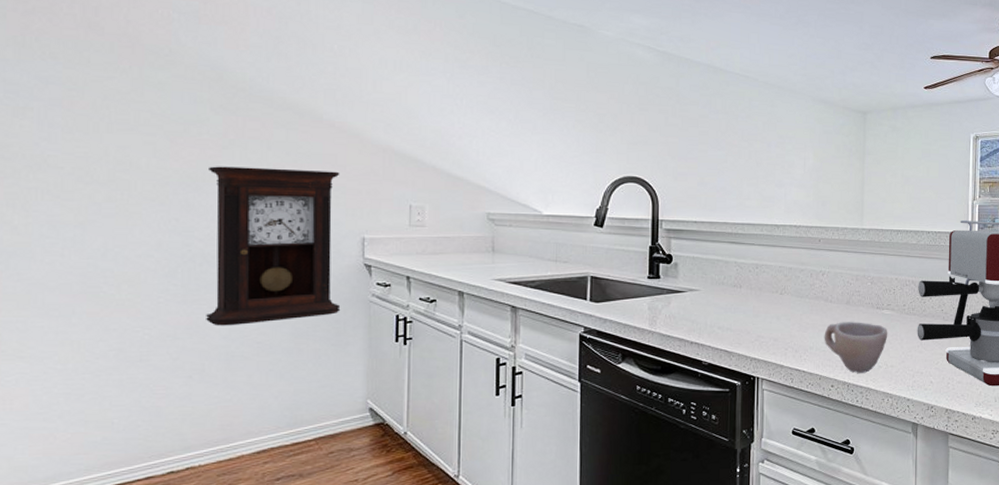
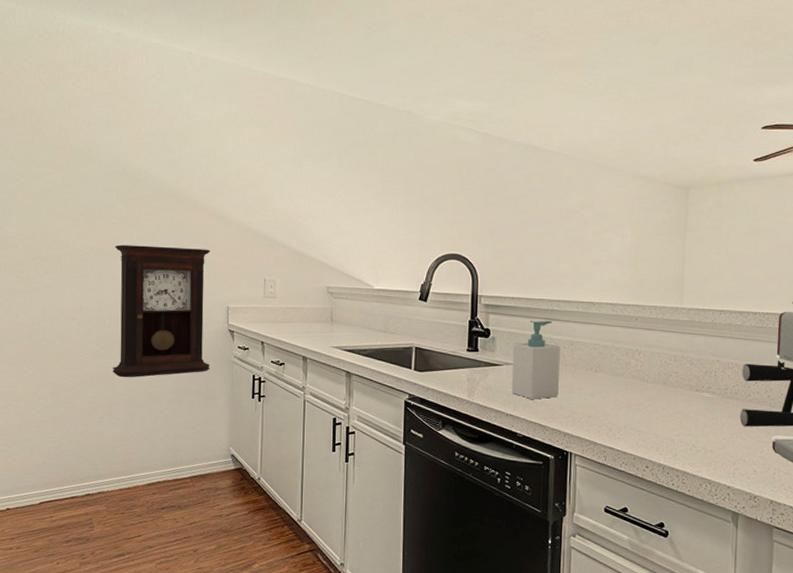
soap bottle: none [695,244,745,325] -> present [511,320,560,399]
cup: present [824,322,888,373] -> none [639,402,708,456]

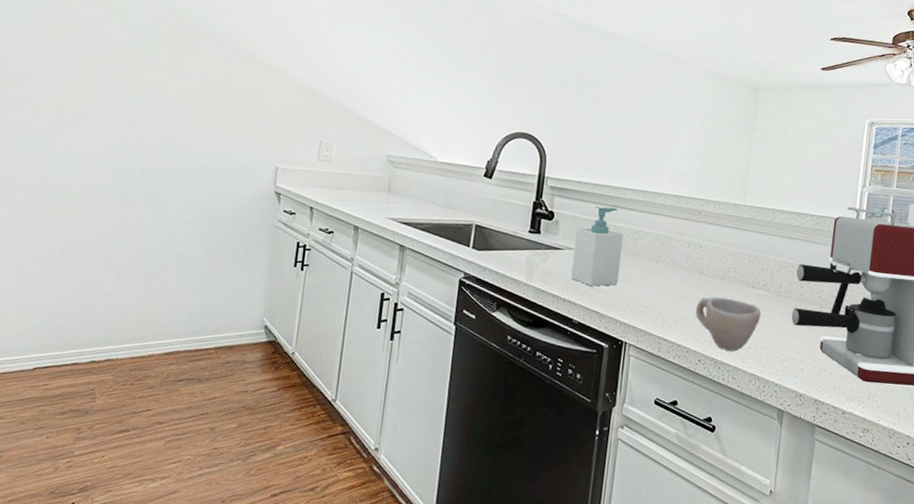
pendulum clock: present [113,245,211,378] -> none [137,91,264,236]
cup: none [639,402,708,456] -> present [695,297,762,352]

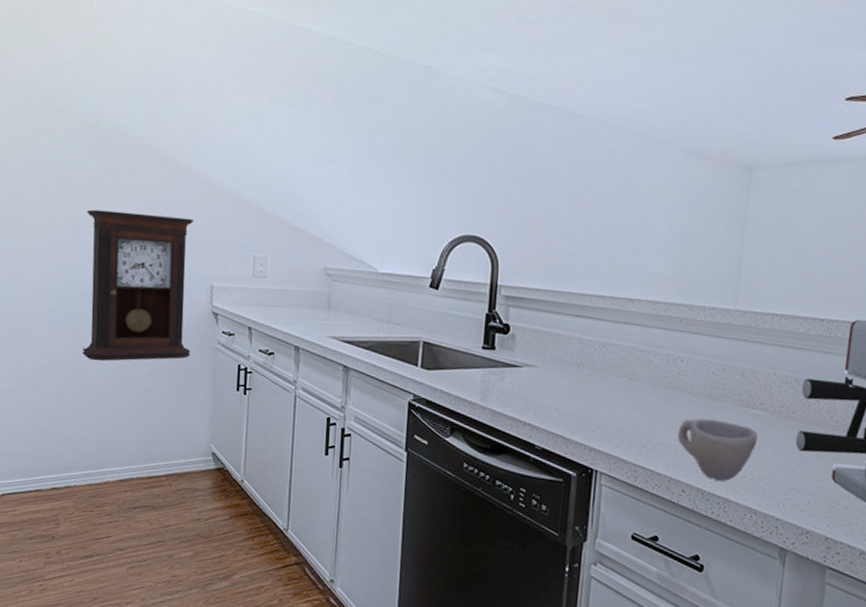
pendulum clock: none [137,91,264,236] -> present [83,209,194,362]
soap bottle: present [571,206,624,286] -> none [531,317,590,408]

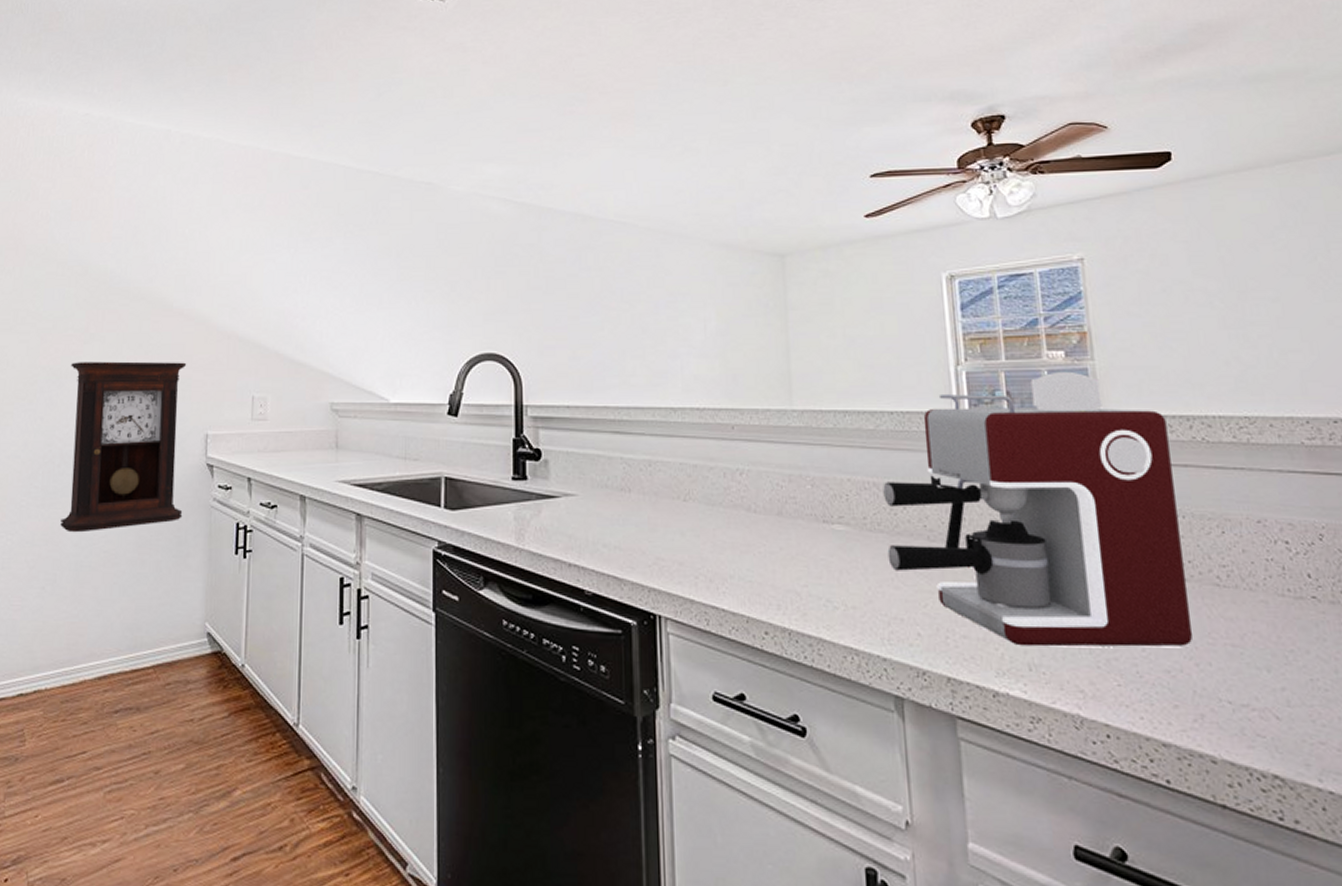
cup: present [677,418,758,481] -> none [748,541,844,616]

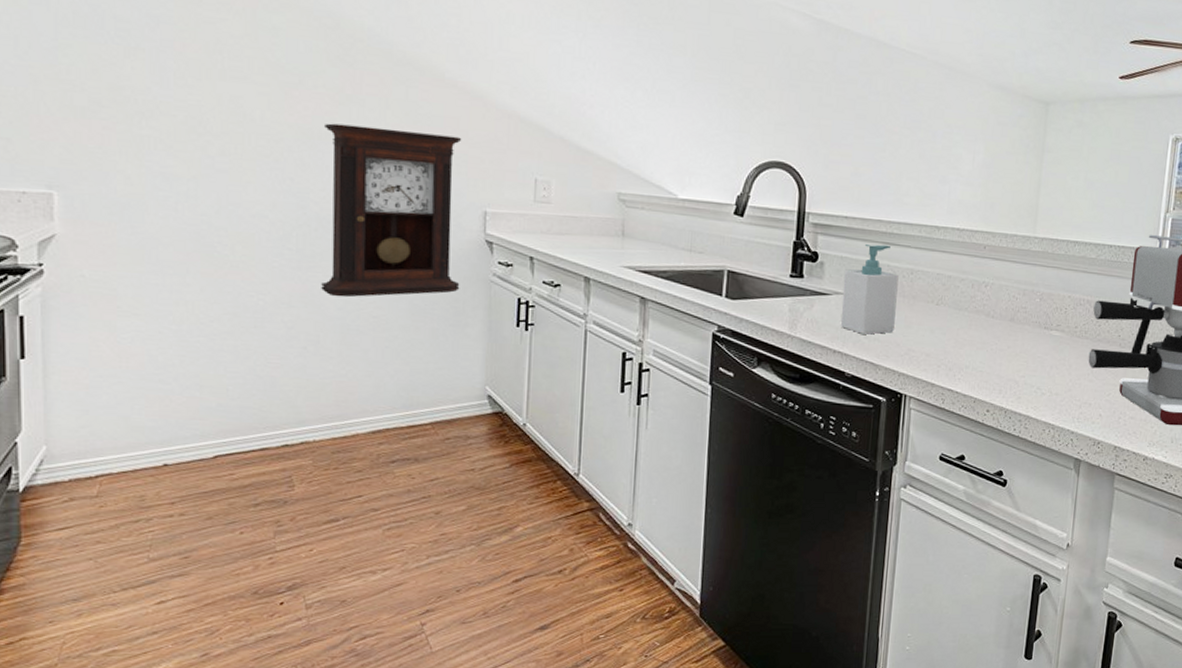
soap bottle: none [572,434,637,542] -> present [840,244,899,335]

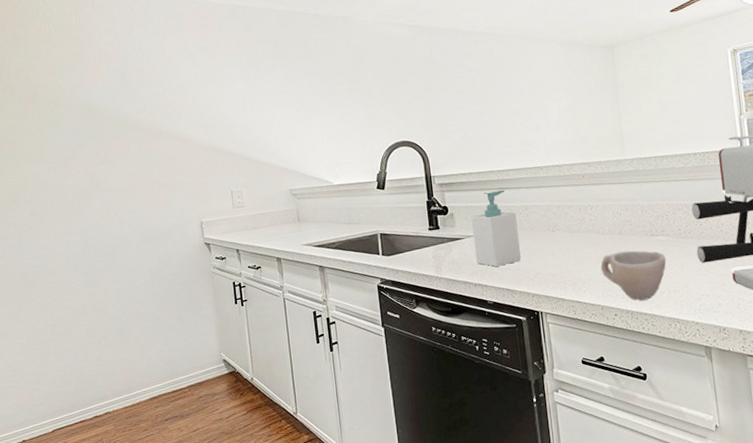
pendulum clock: present [321,123,462,298] -> none [91,171,193,303]
cup: none [982,340,1055,399] -> present [600,250,667,301]

